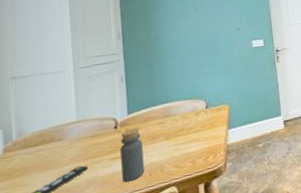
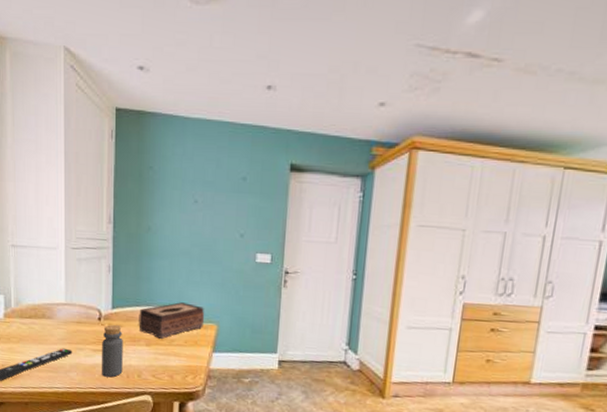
tissue box: none [155,92,218,131] -> present [138,302,205,339]

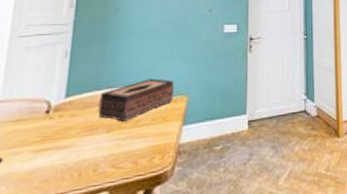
bottle: present [102,324,123,378] -> none [44,114,77,182]

